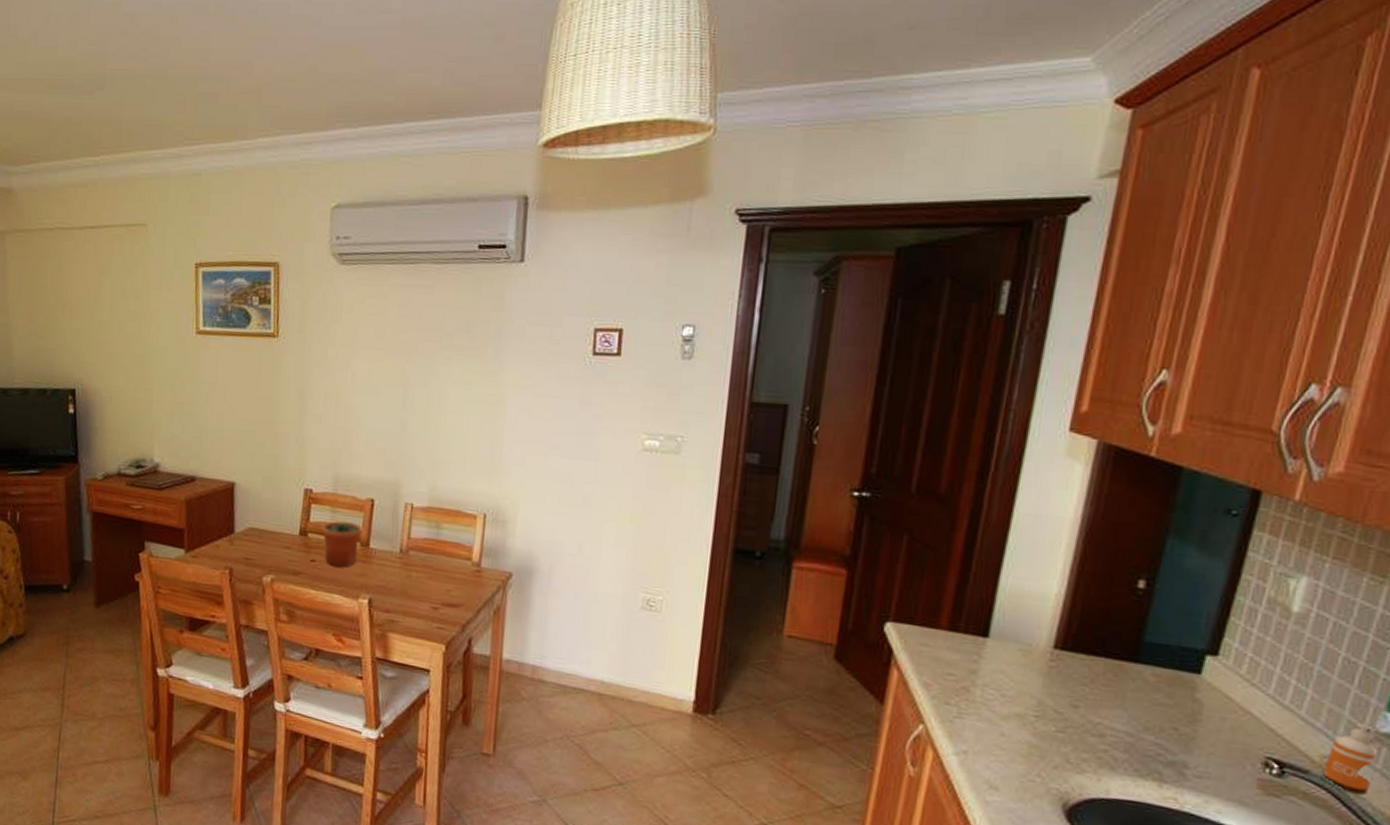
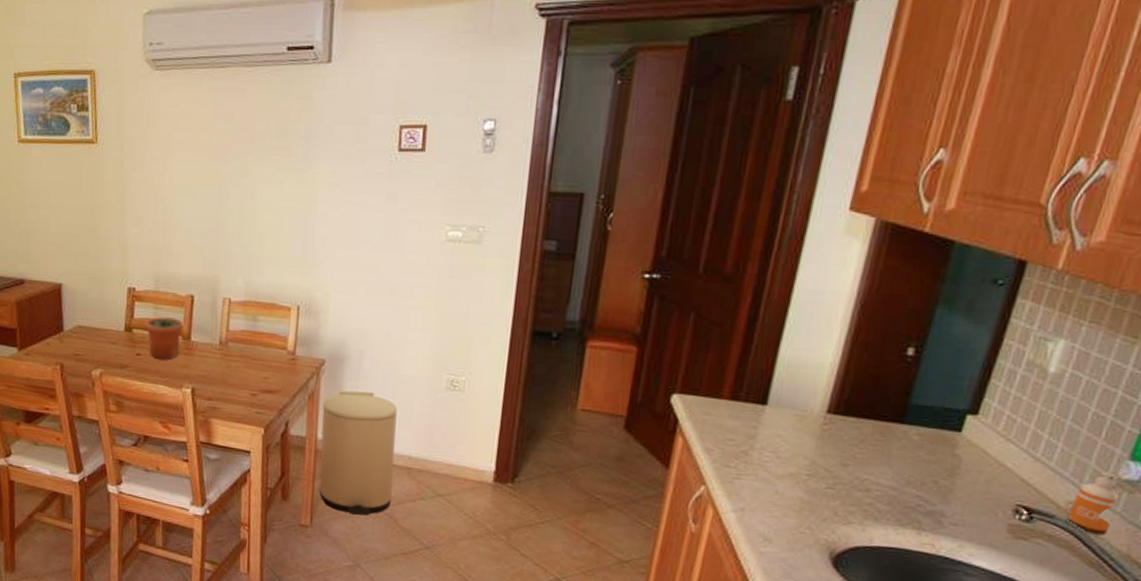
pedal bin: none [503,606,590,746] -> present [319,390,398,516]

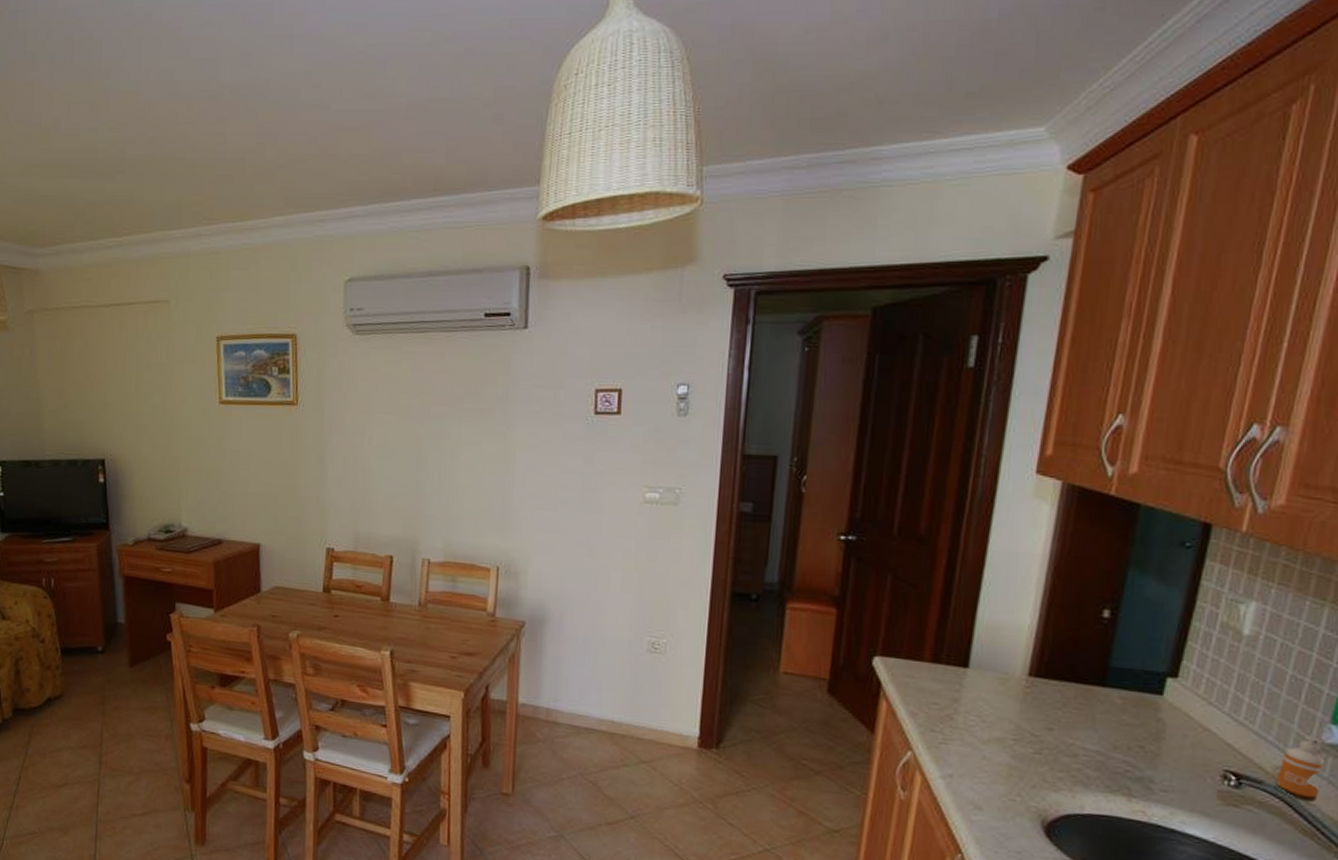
planter: present [145,317,184,359] -> none [343,578,383,621]
pedal bin: present [319,390,398,516] -> none [520,652,599,784]

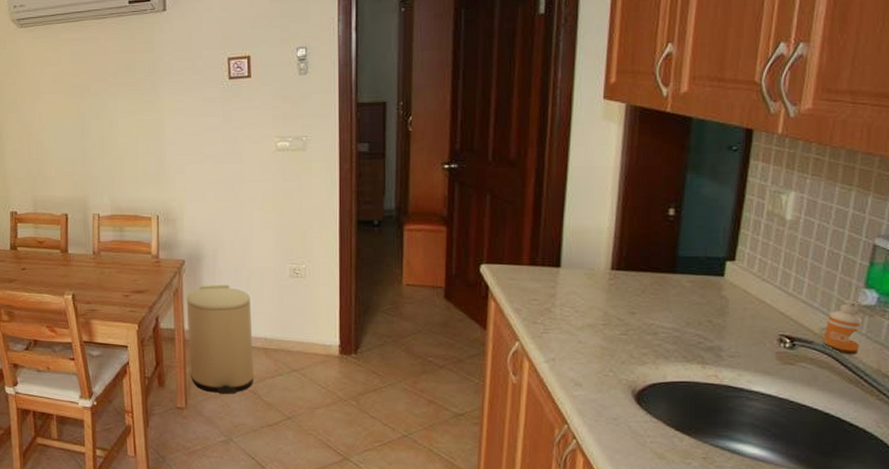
pedal bin: none [520,652,599,784] -> present [186,284,253,394]

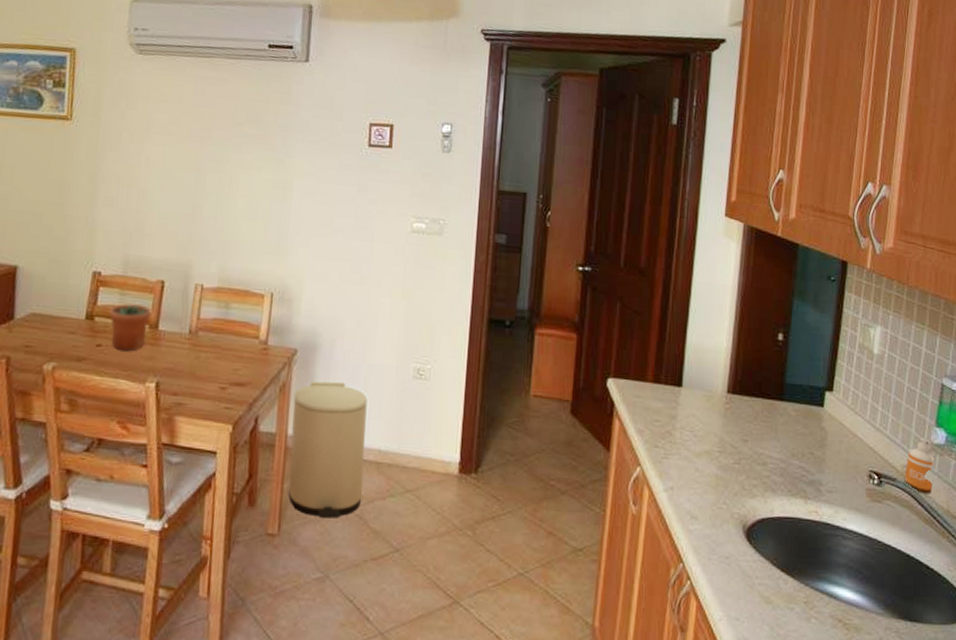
planter: none [27,235,61,271] -> present [109,304,152,351]

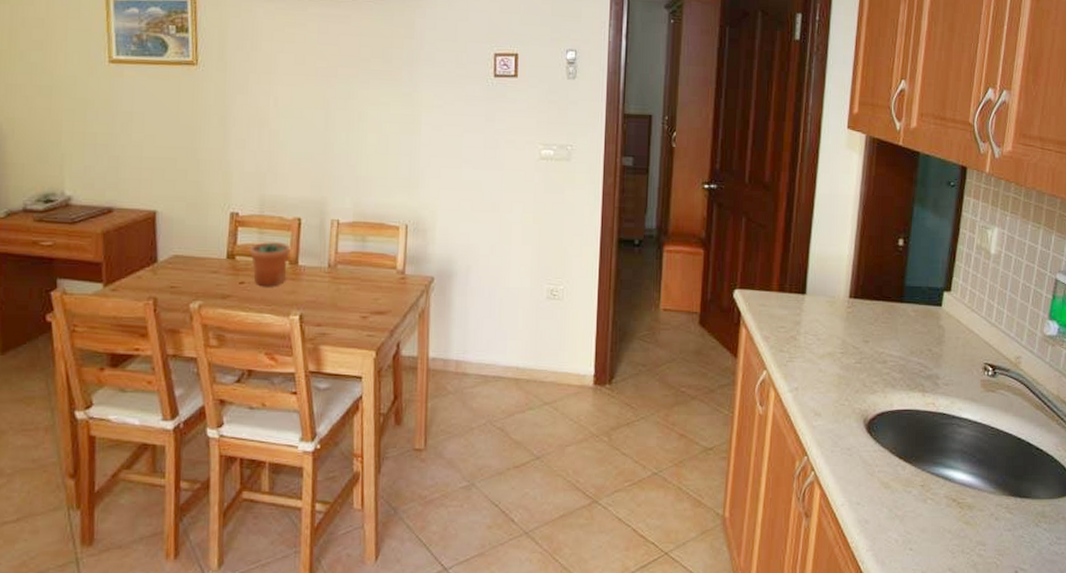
pedal bin: present [288,381,368,519] -> none [432,305,504,432]
soap dispenser: present [903,438,934,494] -> none [1017,331,1046,382]

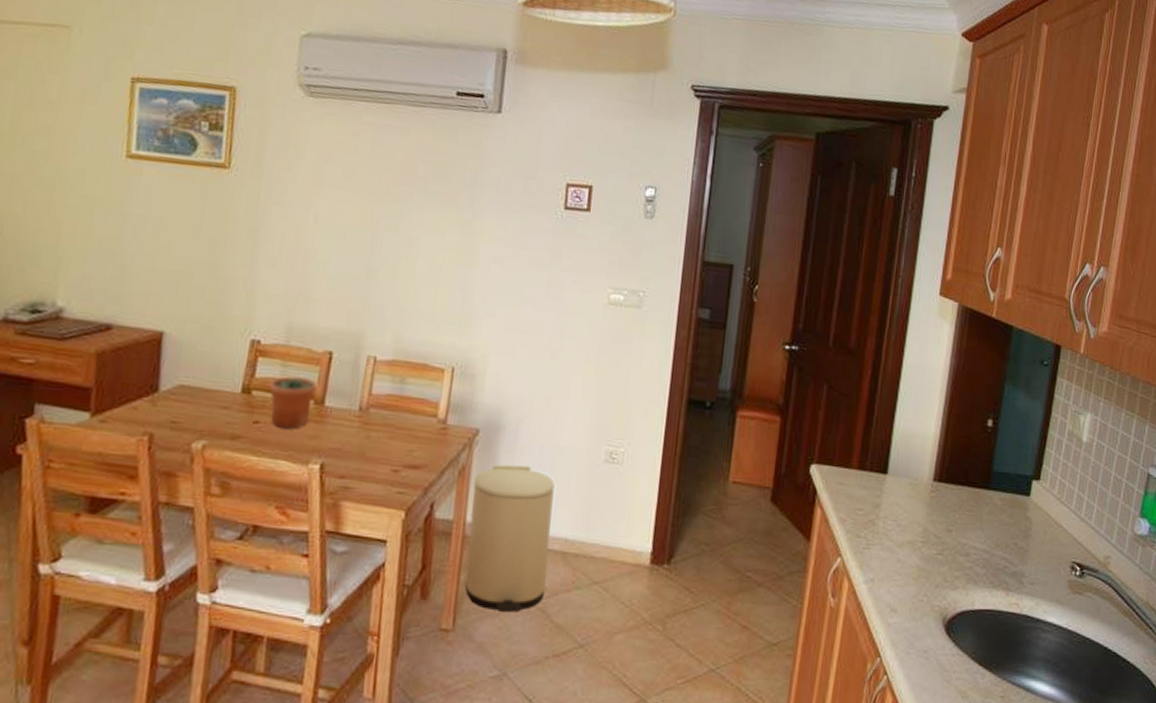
pedal bin: none [432,305,504,432] -> present [465,464,555,612]

